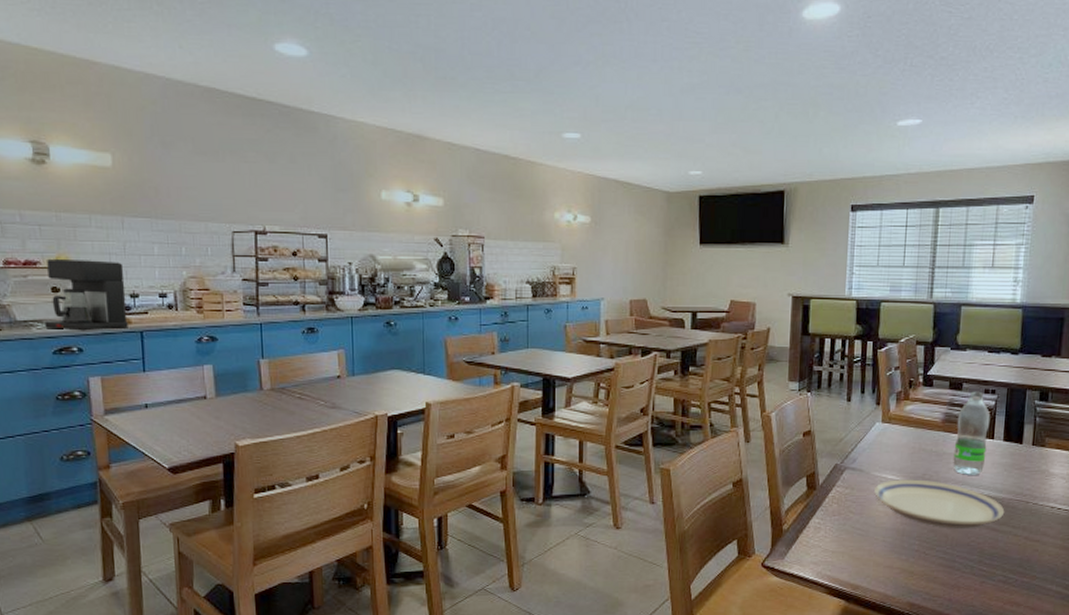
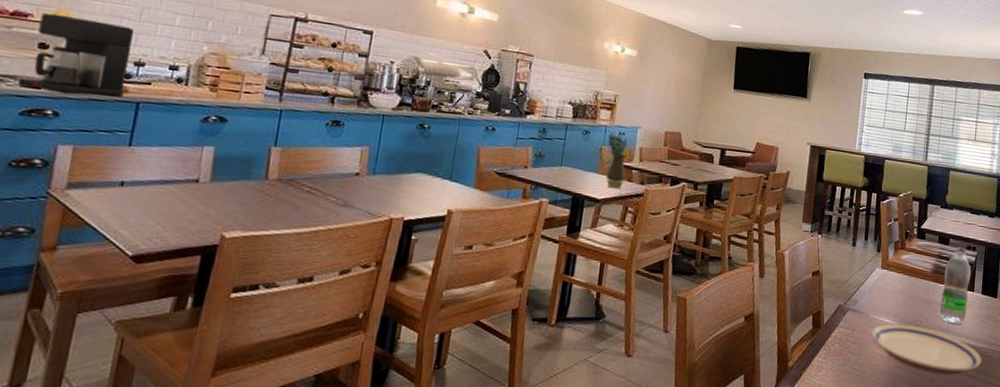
vase: none [570,308,594,366] -> present [605,132,628,189]

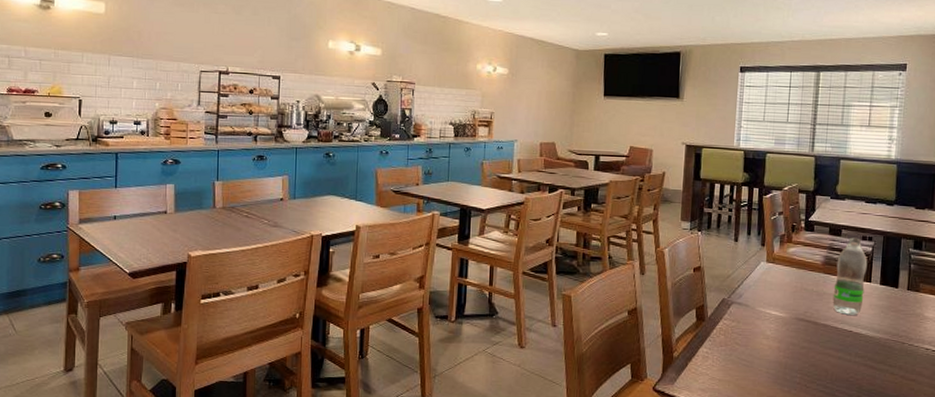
coffee maker: present [18,13,135,97] -> none [36,88,107,151]
vase: present [605,132,628,189] -> none [486,147,507,199]
plate: present [872,323,982,375] -> none [759,315,882,365]

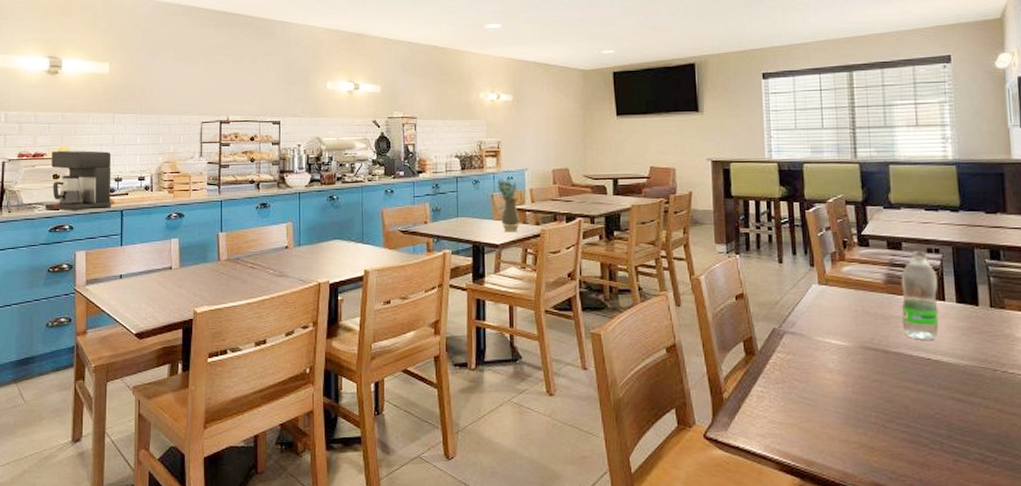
coffee maker: none [36,88,107,151] -> present [45,150,112,212]
vase: none [486,147,507,199] -> present [496,178,520,232]

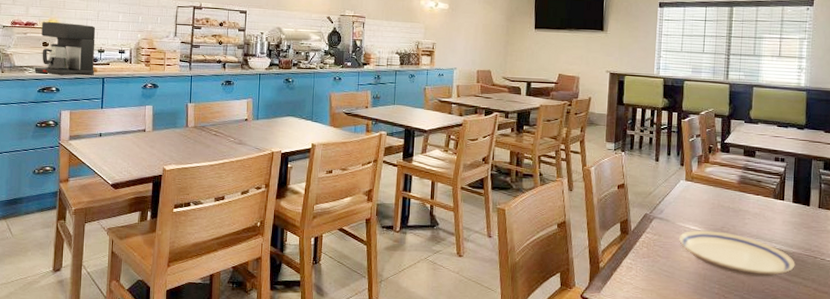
vase: present [496,178,520,232] -> none [429,74,447,121]
plate: none [819,344,970,399] -> present [679,230,795,277]
bottle: present [901,250,939,340] -> none [748,158,781,231]

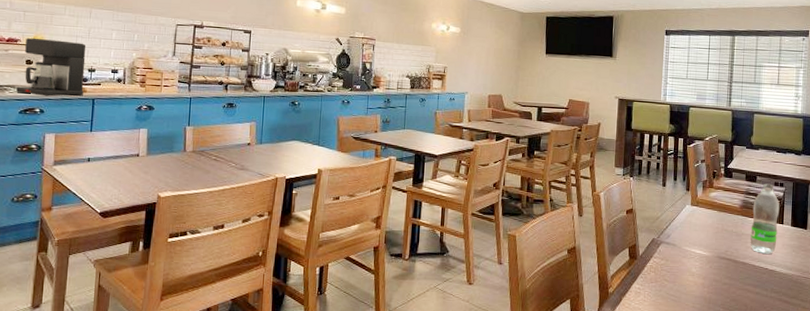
plate: present [679,230,795,277] -> none [685,254,794,300]
bottle: none [748,158,781,231] -> present [750,183,780,254]

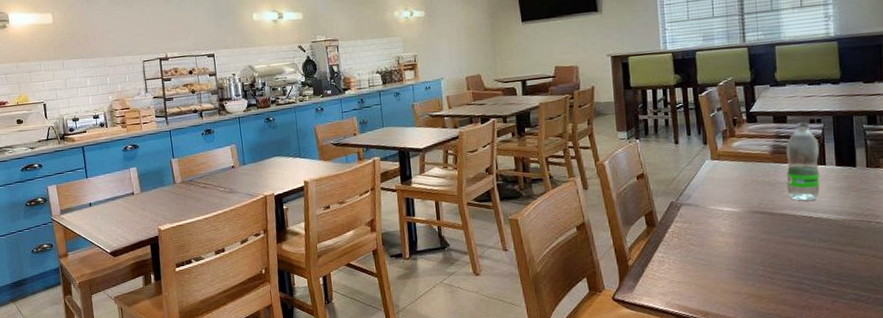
coffee maker: present [16,37,86,97] -> none [12,95,73,152]

